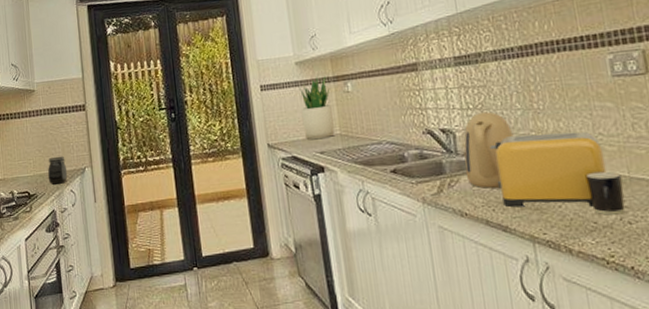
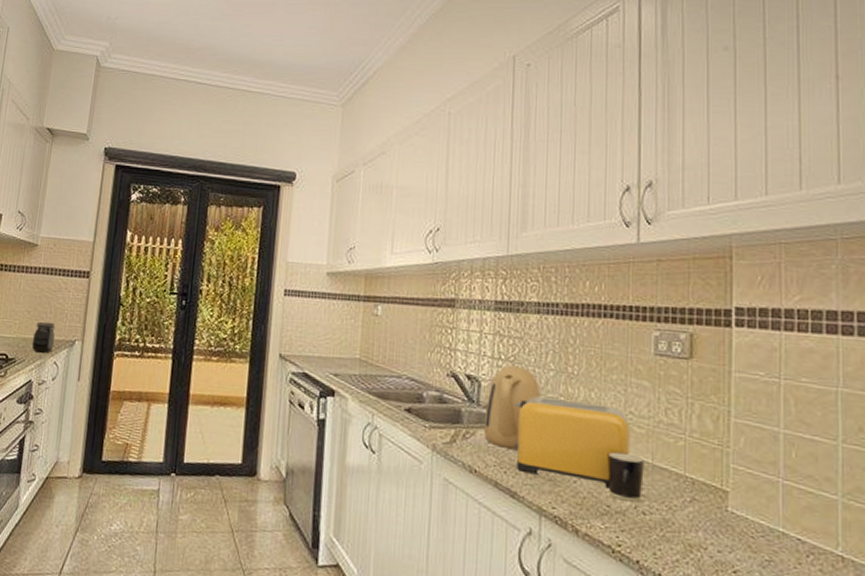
planter: present [299,76,335,140] -> none [321,292,359,360]

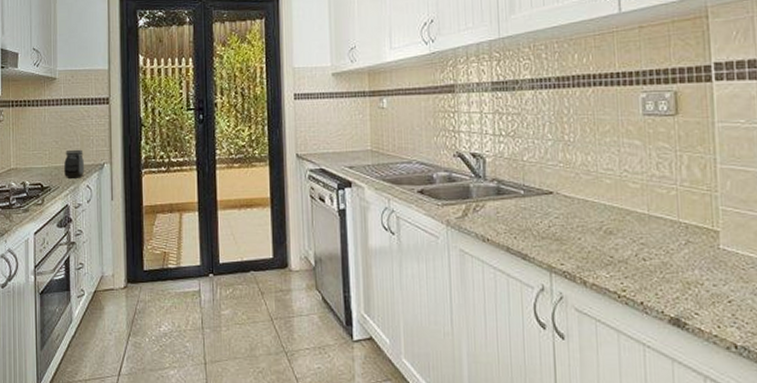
kettle: present [483,365,541,449] -> none [491,140,542,216]
toaster: present [514,396,631,489] -> none [518,165,628,241]
mug: present [607,451,644,502] -> none [607,207,642,250]

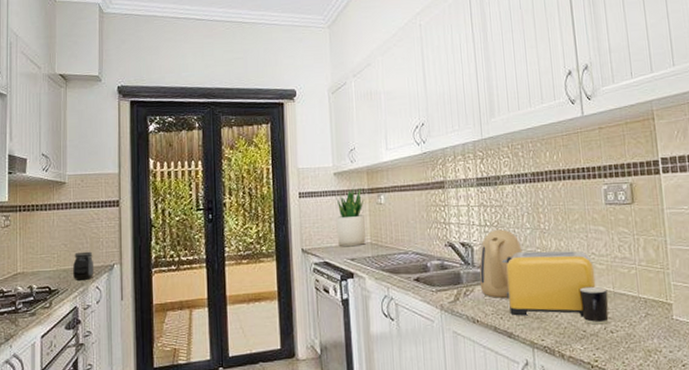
planter: none [333,90,366,154] -> present [336,187,366,247]
kettle: none [491,140,542,216] -> present [479,229,523,298]
toaster: none [518,165,628,241] -> present [502,250,596,317]
mug: none [607,207,642,250] -> present [579,286,609,325]

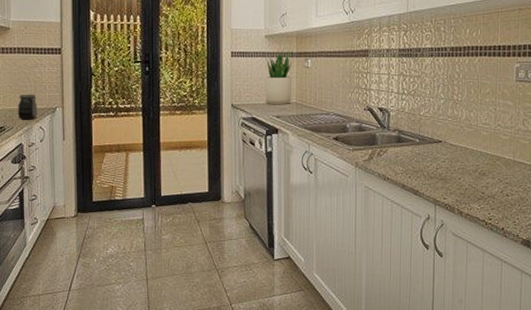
kettle: present [479,229,523,298] -> none [393,98,435,160]
toaster: present [502,250,596,317] -> none [415,120,499,181]
mug: present [579,286,609,325] -> none [482,154,508,188]

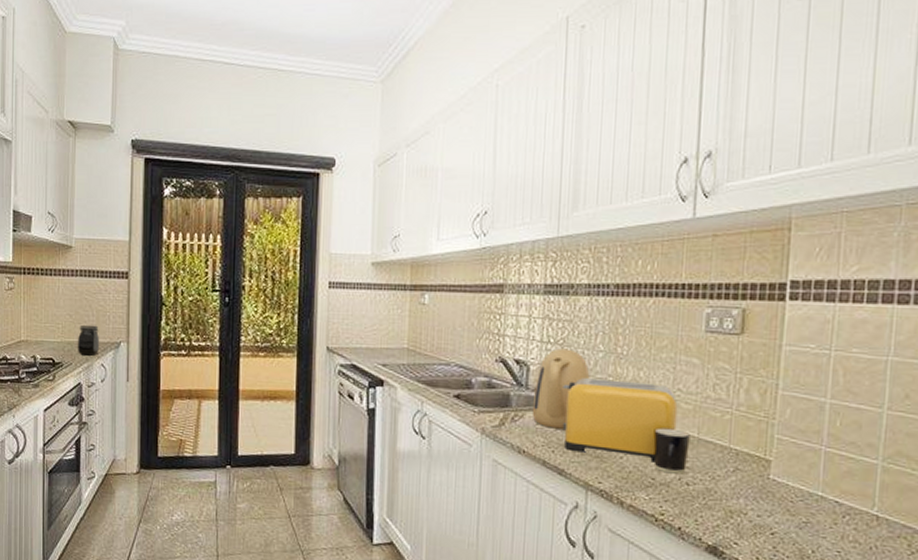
planter: present [265,51,293,105] -> none [368,282,405,351]
kettle: none [393,98,435,160] -> present [532,348,590,429]
toaster: none [415,120,499,181] -> present [562,378,678,463]
mug: none [482,154,508,188] -> present [653,427,690,474]

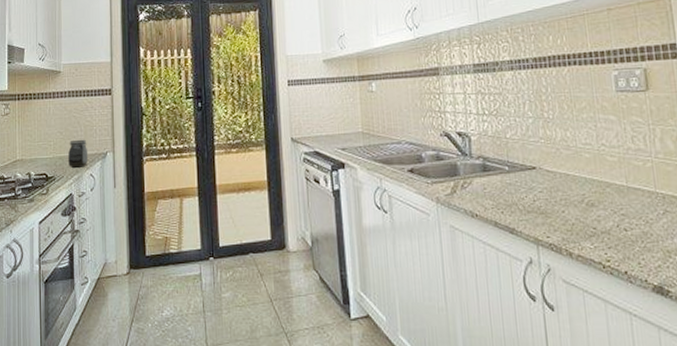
kettle: present [532,348,590,429] -> none [477,118,525,191]
toaster: present [562,378,678,463] -> none [502,141,607,213]
mug: present [653,427,690,474] -> none [587,180,622,222]

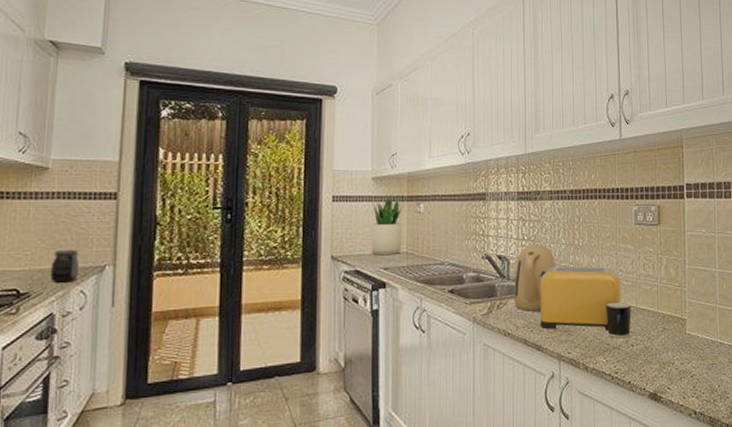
planter: none [326,75,357,136] -> present [371,194,403,256]
kettle: none [477,118,525,191] -> present [513,244,556,311]
toaster: none [502,141,607,213] -> present [536,266,621,331]
mug: none [587,180,622,222] -> present [605,302,631,338]

